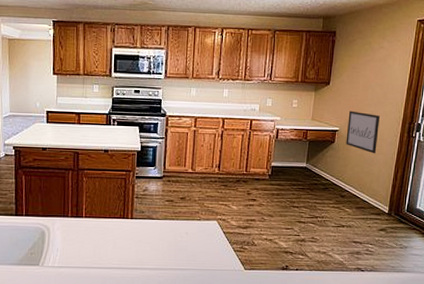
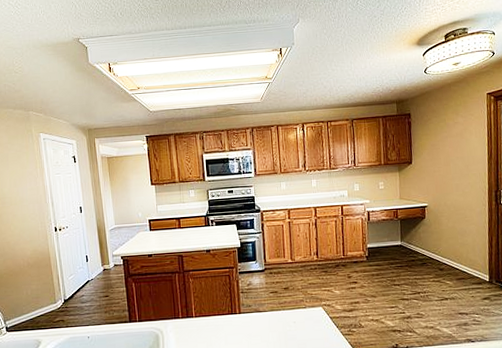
wall art: present [346,110,380,154] -> none [434,185,468,225]

